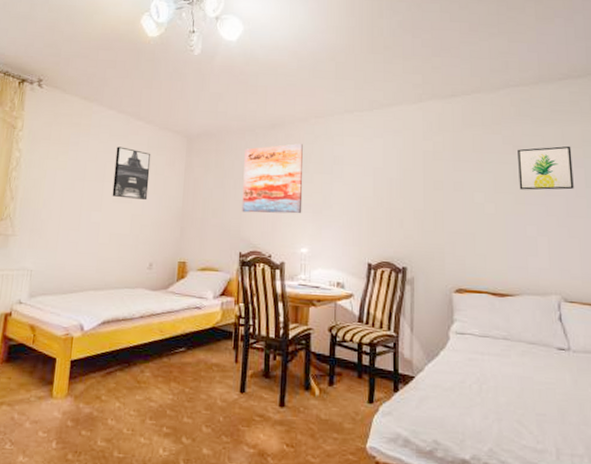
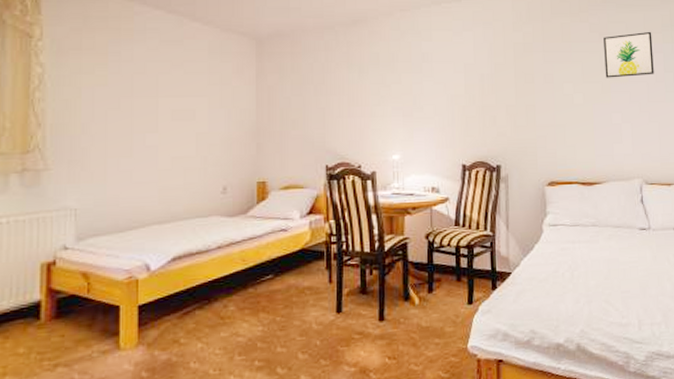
wall art: present [112,146,151,200] -> none [169,54,214,115]
wall art: present [242,143,303,214] -> none [324,41,392,121]

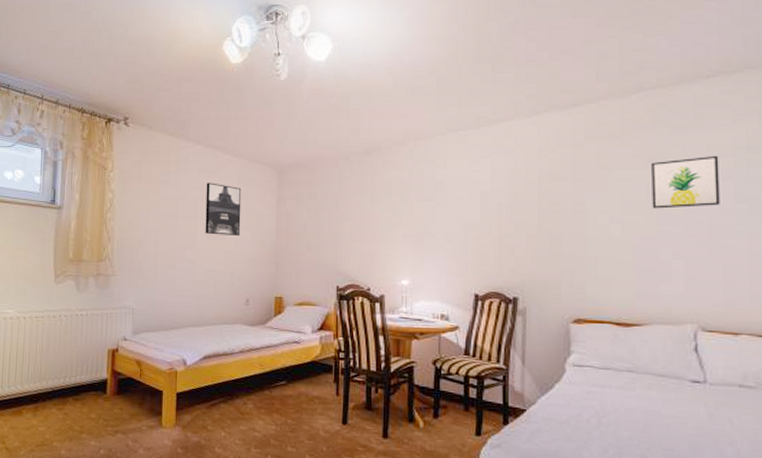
wall art: none [169,54,214,115] -> present [205,182,242,235]

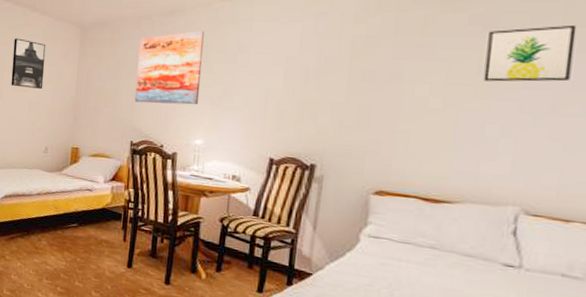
wall art: none [338,170,402,245] -> present [134,31,204,105]

